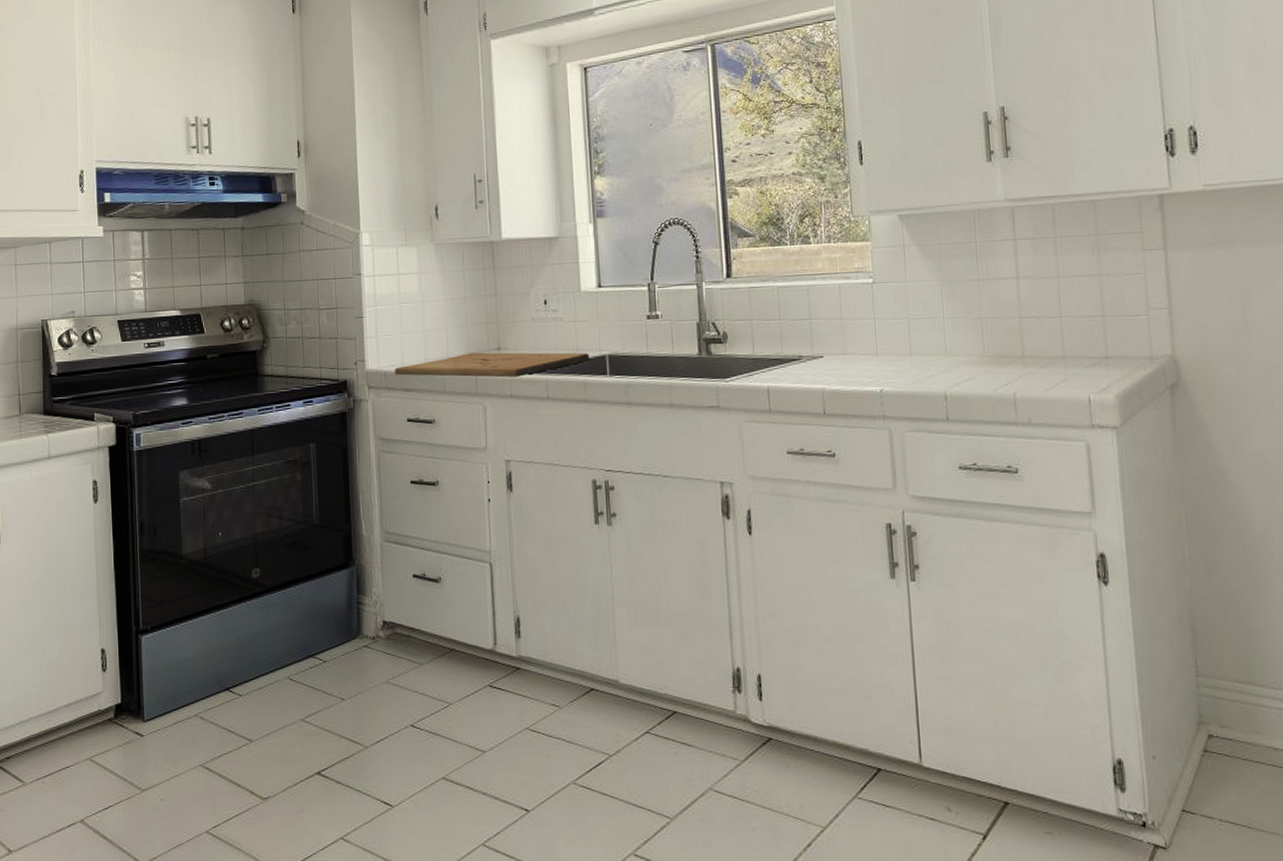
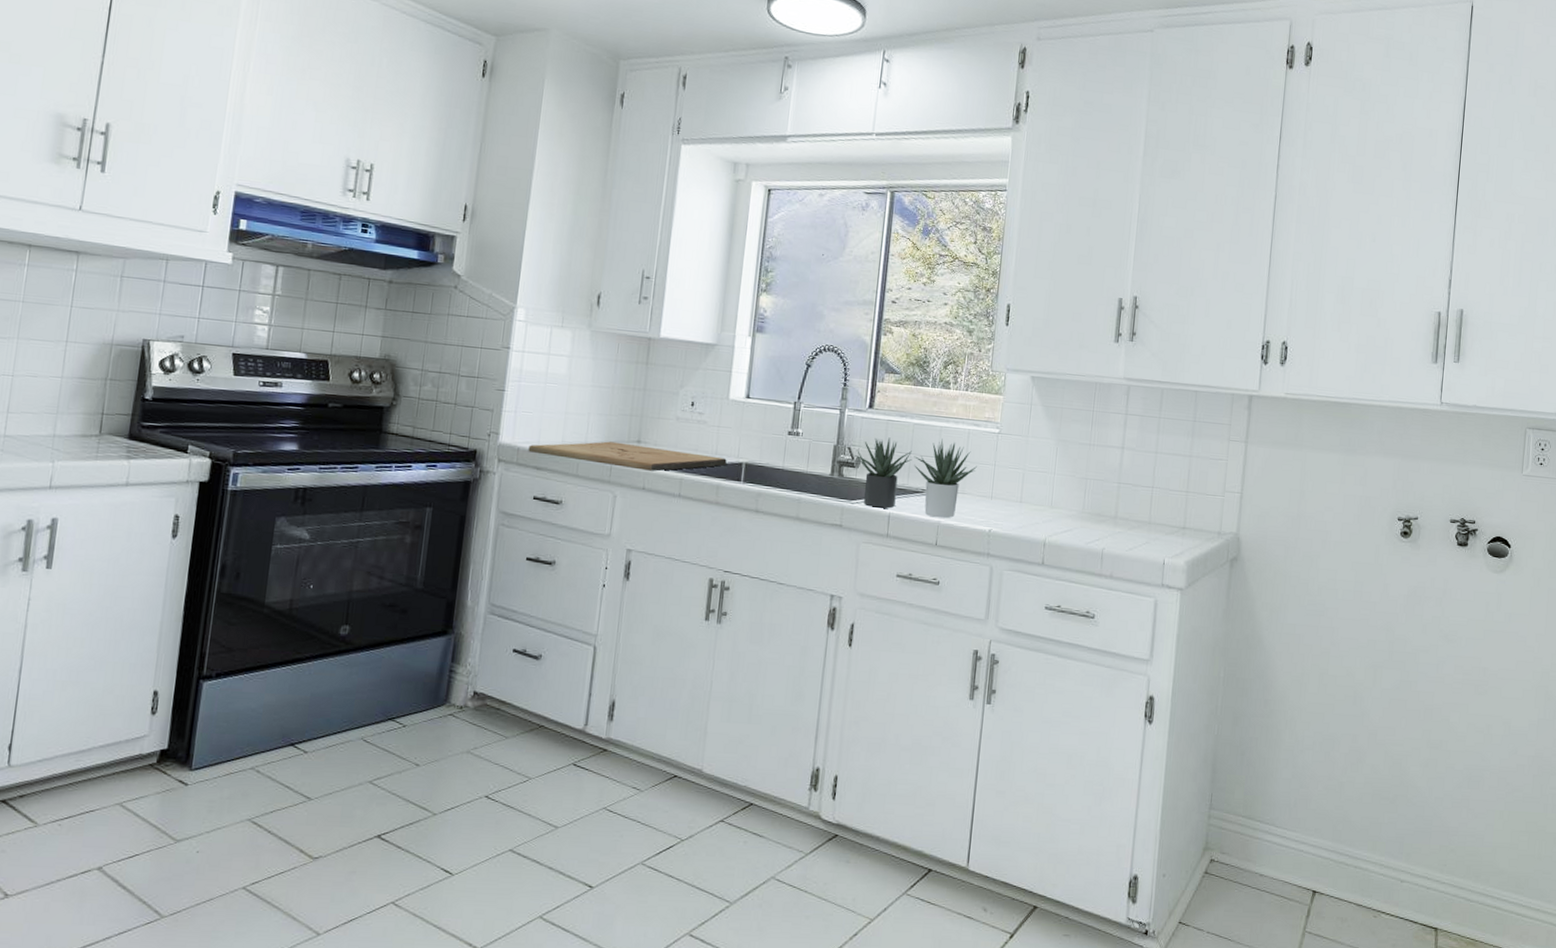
succulent plant: none [719,298,855,385] -> present [854,437,977,519]

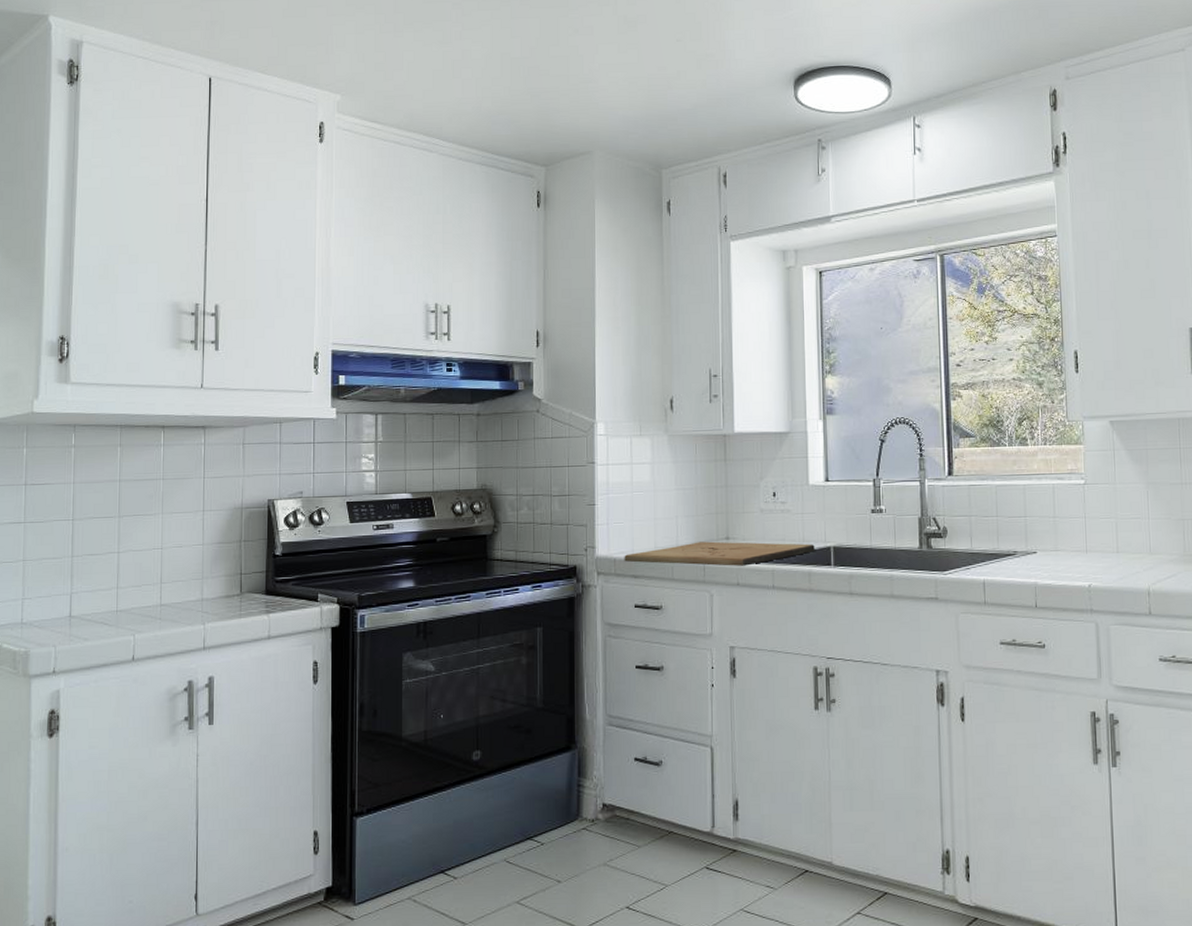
succulent plant: present [854,437,977,519] -> none [940,497,1067,579]

